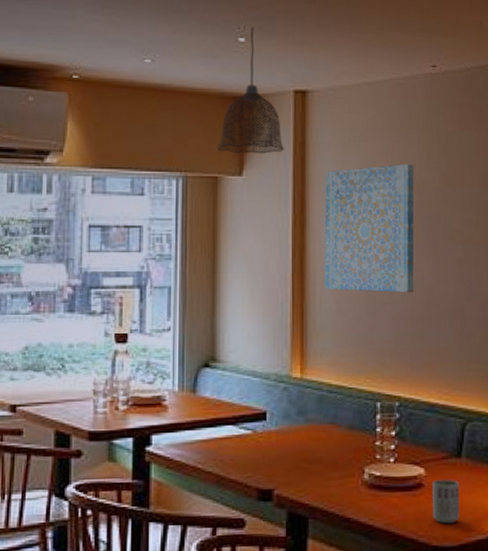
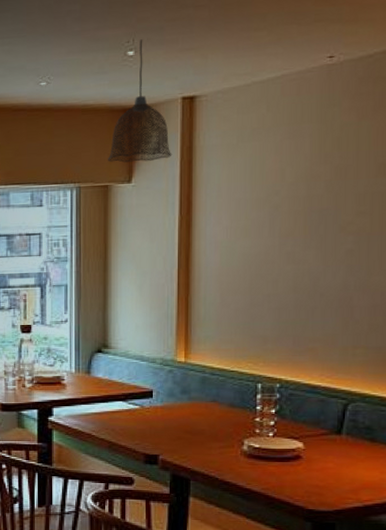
wall art: present [324,163,414,293] -> none [209,159,304,284]
cup: present [432,479,460,524] -> none [310,453,338,492]

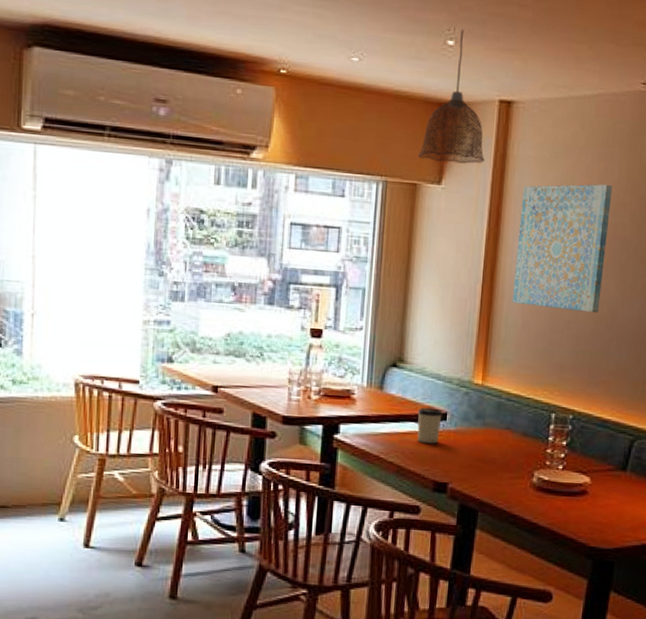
cup: none [124,387,148,420] -> present [417,407,442,444]
wall art: none [209,159,304,284] -> present [512,184,613,313]

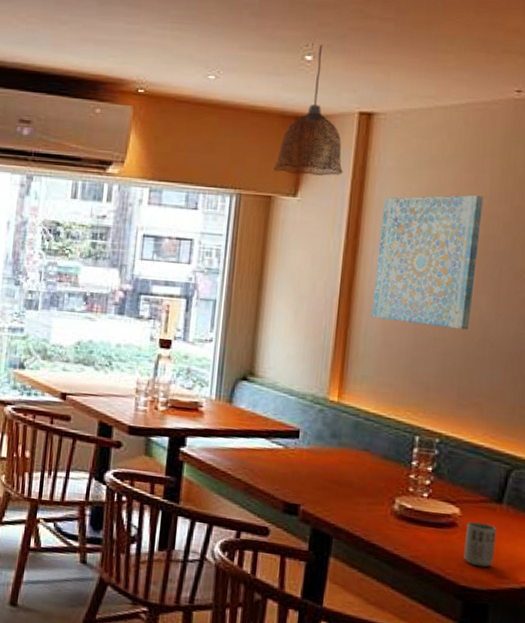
cup: present [417,407,442,444] -> none [267,423,295,462]
cup: none [593,489,621,529] -> present [464,522,496,567]

